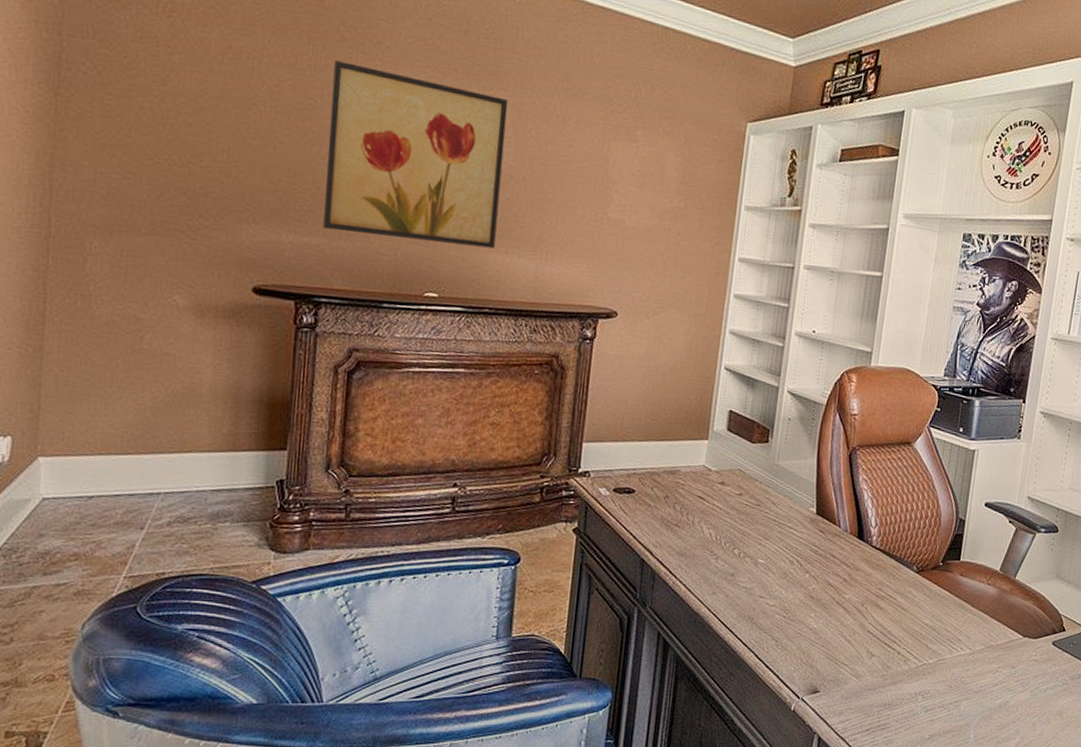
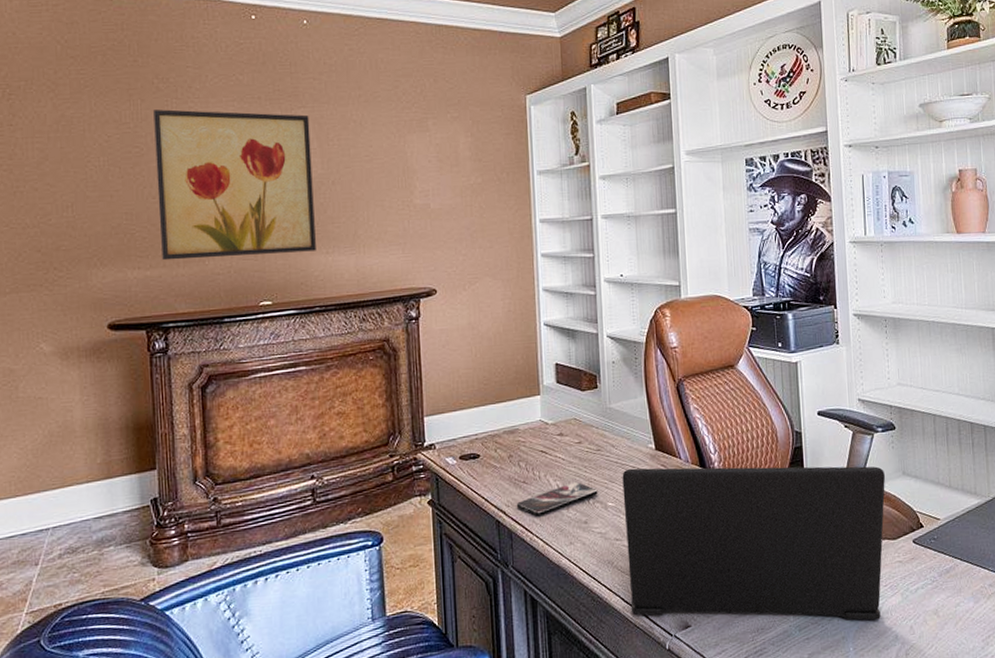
smartphone: none [664,532,750,562] -> present [516,481,598,517]
laptop: none [762,528,1039,712] -> present [622,466,886,621]

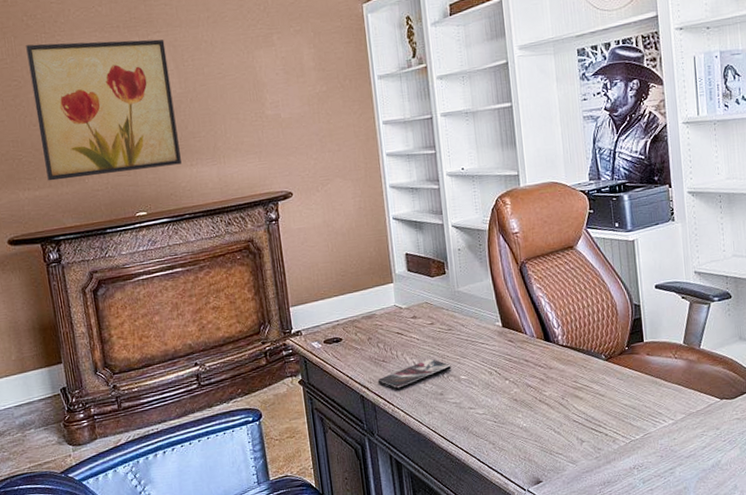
laptop: present [622,466,886,621] -> none [472,333,723,474]

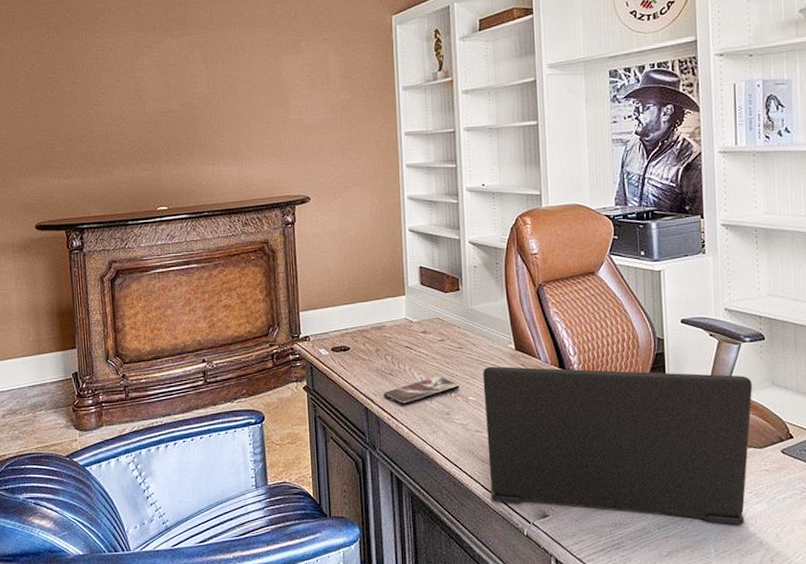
wall art: present [26,39,182,181] -> none [67,40,204,171]
laptop: none [472,333,723,474] -> present [483,366,753,525]

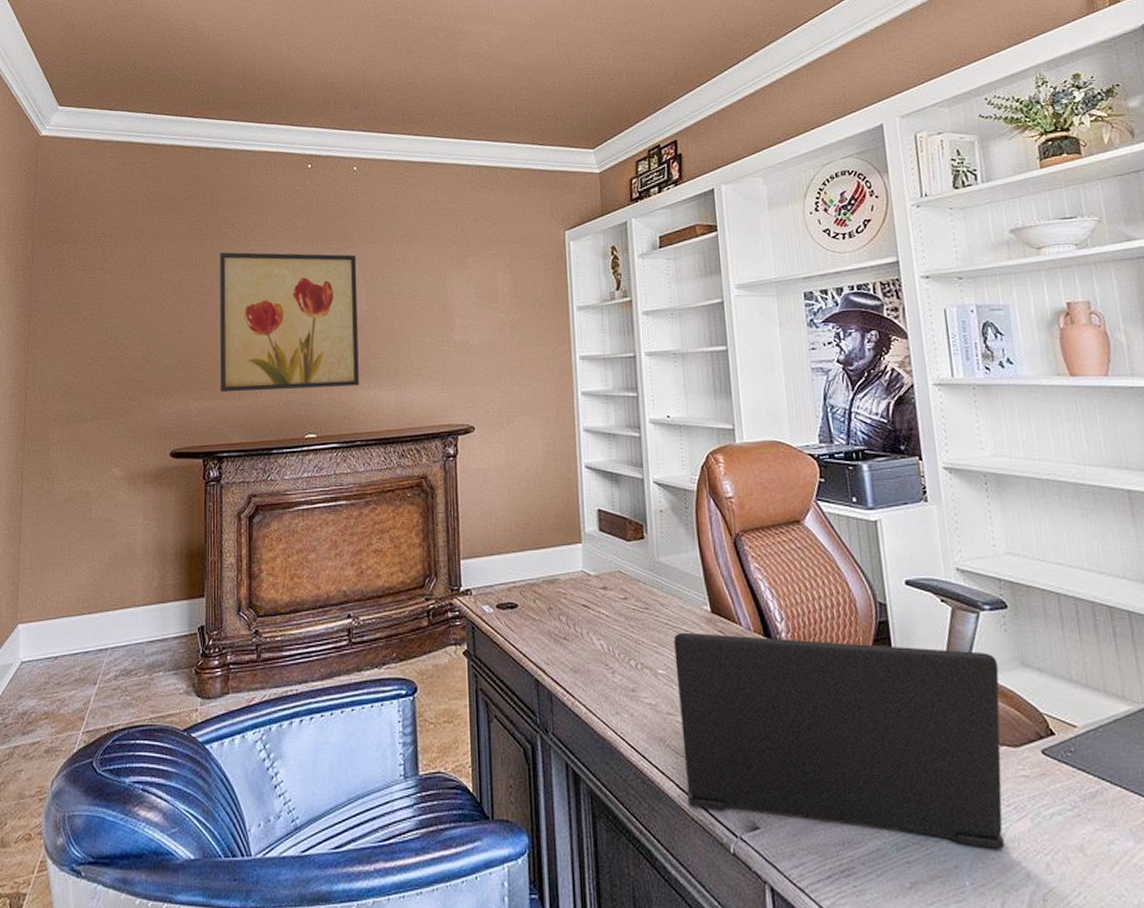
wall art: none [67,40,204,171] -> present [219,252,359,393]
smartphone: present [383,375,460,406] -> none [556,642,647,679]

